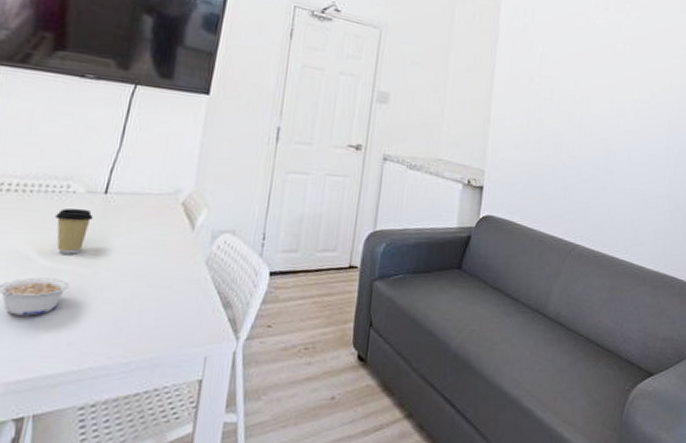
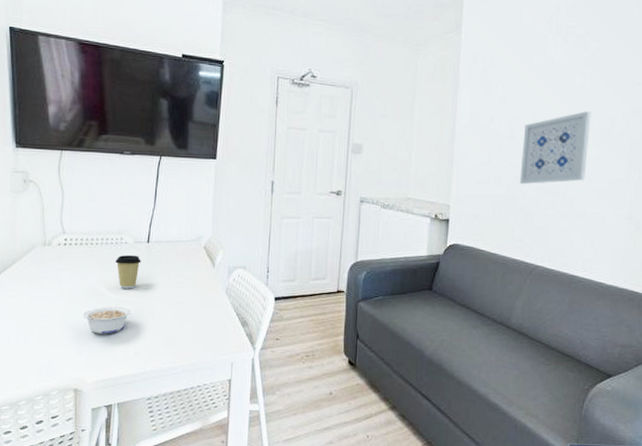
wall art: none [559,80,632,154] -> present [519,111,591,185]

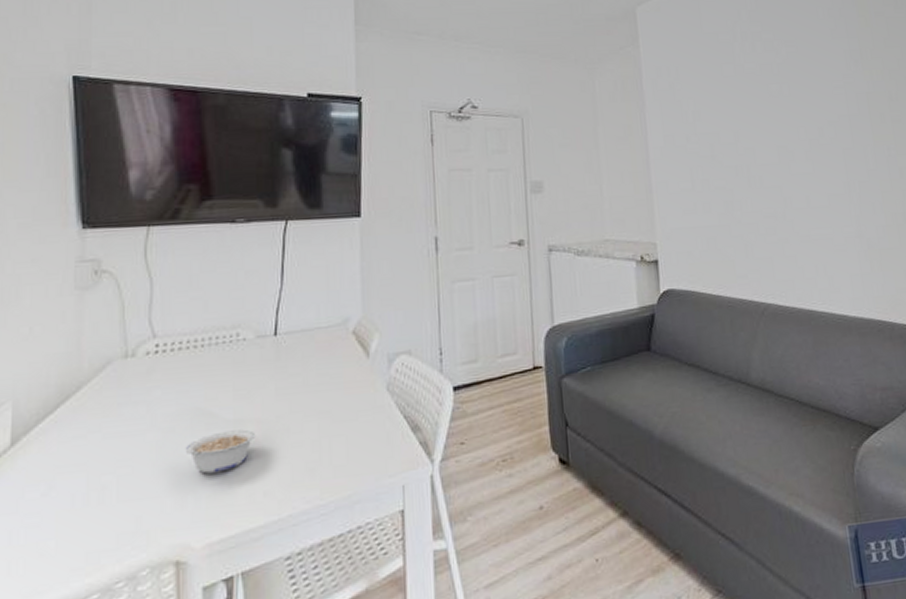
coffee cup: present [115,254,141,289] -> none [230,354,267,404]
wall art: present [519,111,591,185] -> none [726,121,803,210]

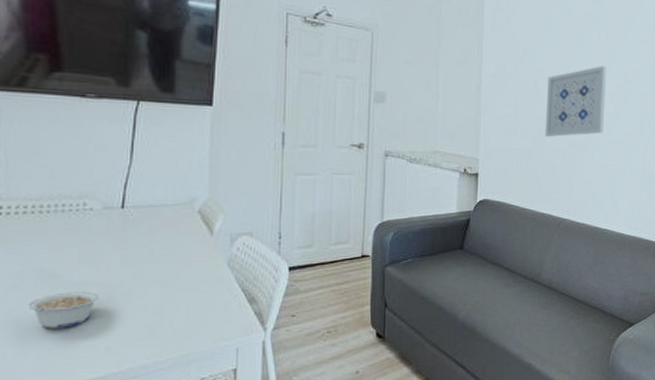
wall art: none [726,121,803,210] -> present [545,66,607,138]

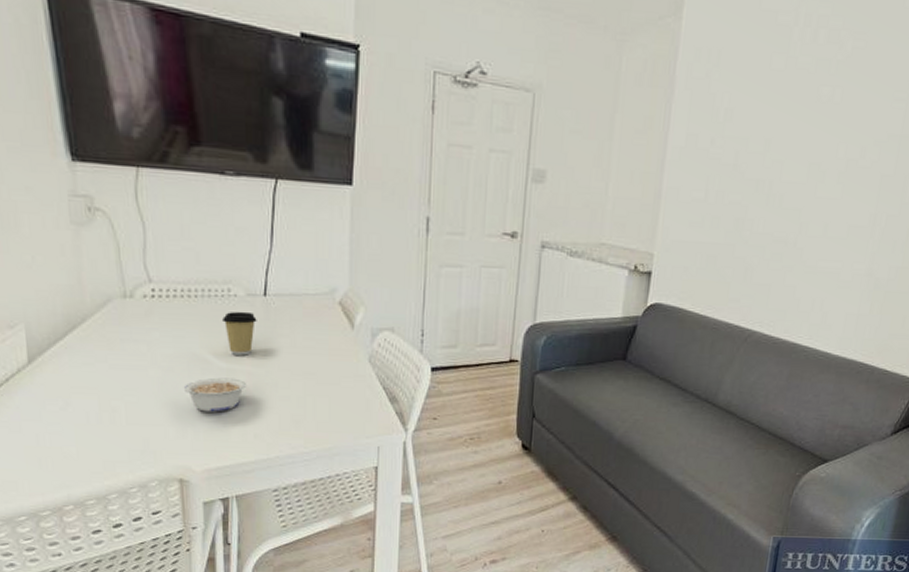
coffee cup: none [76,224,113,268] -> present [223,311,257,355]
wall art: present [545,66,607,138] -> none [741,134,838,230]

